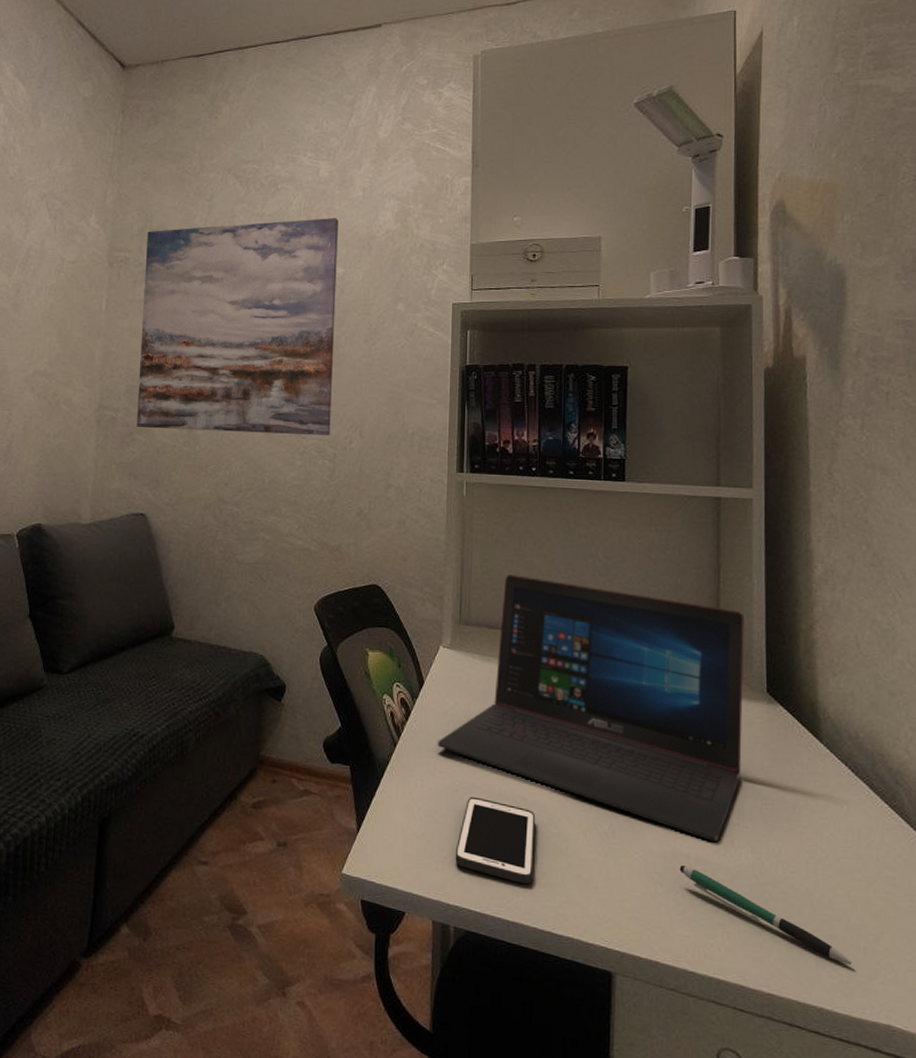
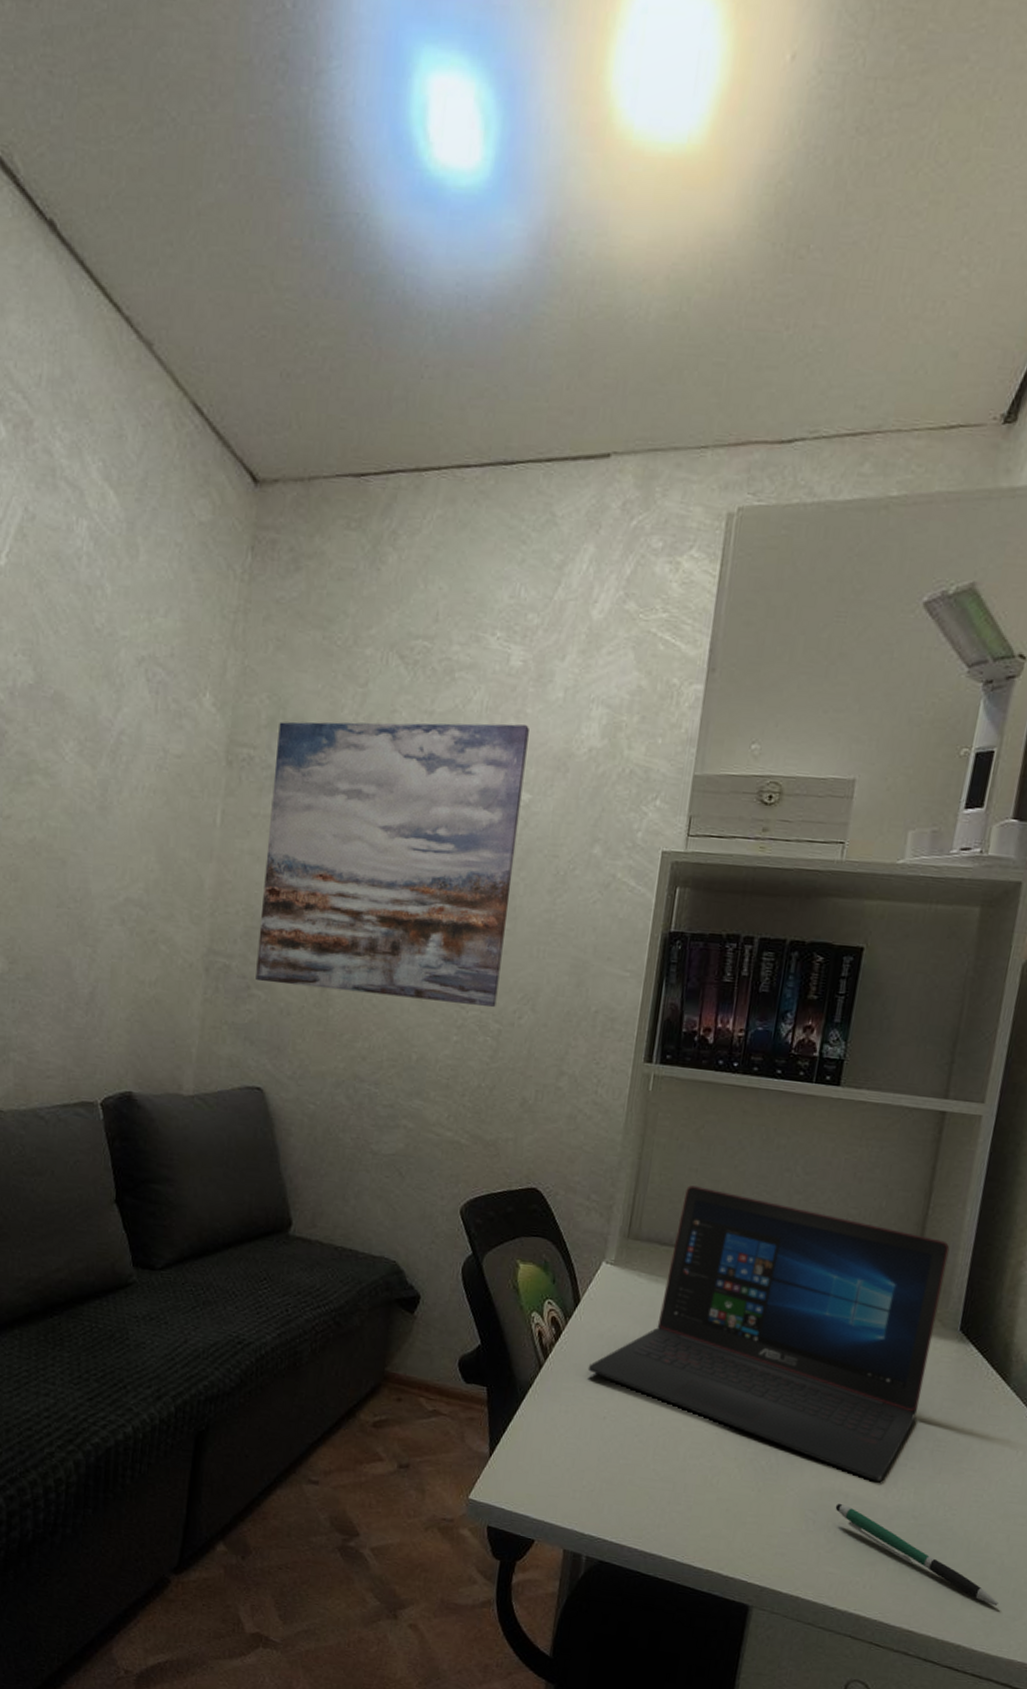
cell phone: present [455,796,536,884] -> none [595,1425,689,1516]

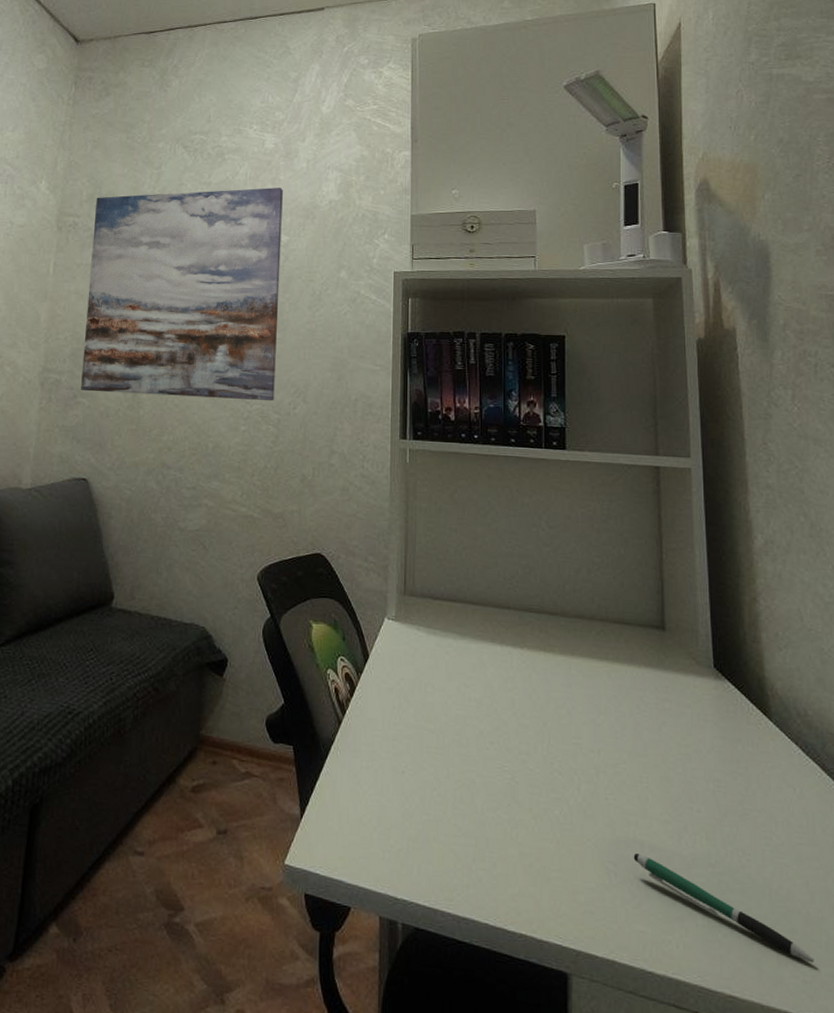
laptop: present [588,1185,950,1481] -> none [382,544,692,827]

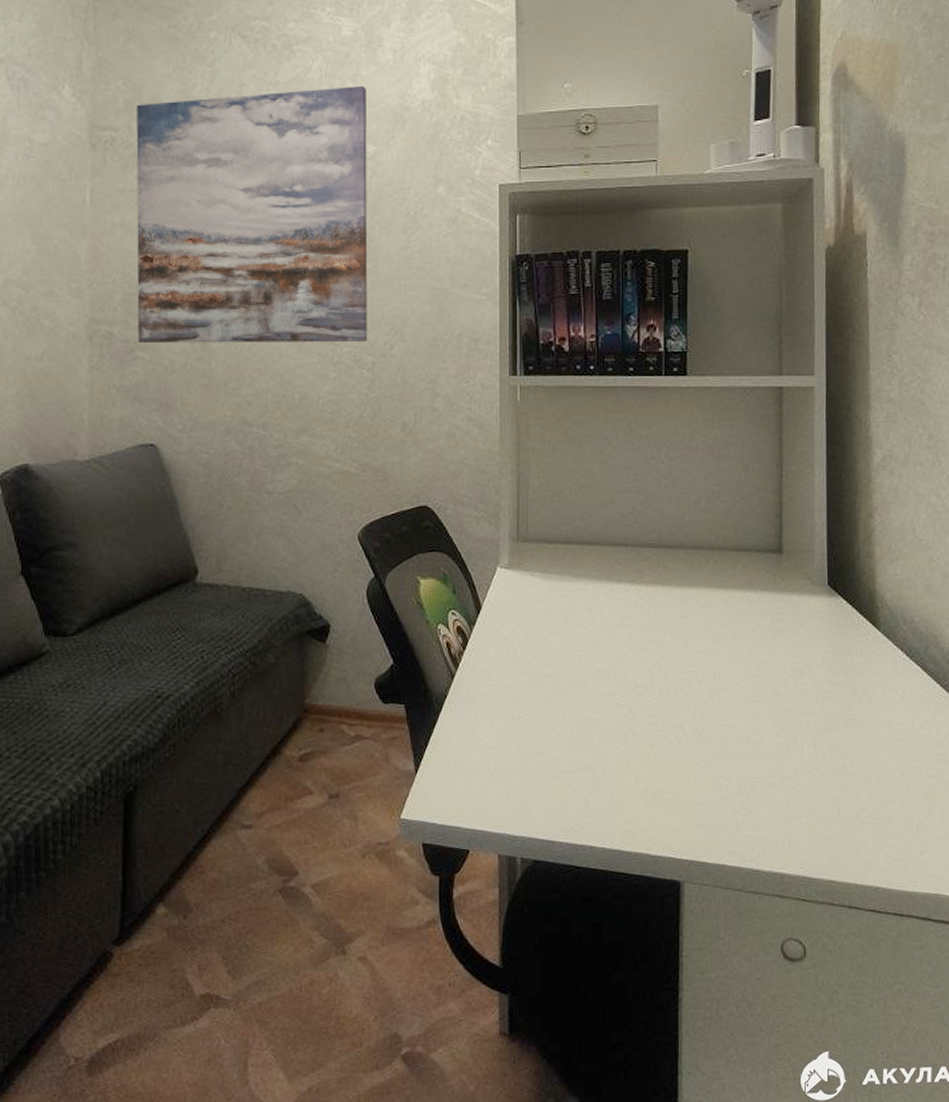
pen: present [633,854,815,963] -> none [744,767,906,843]

